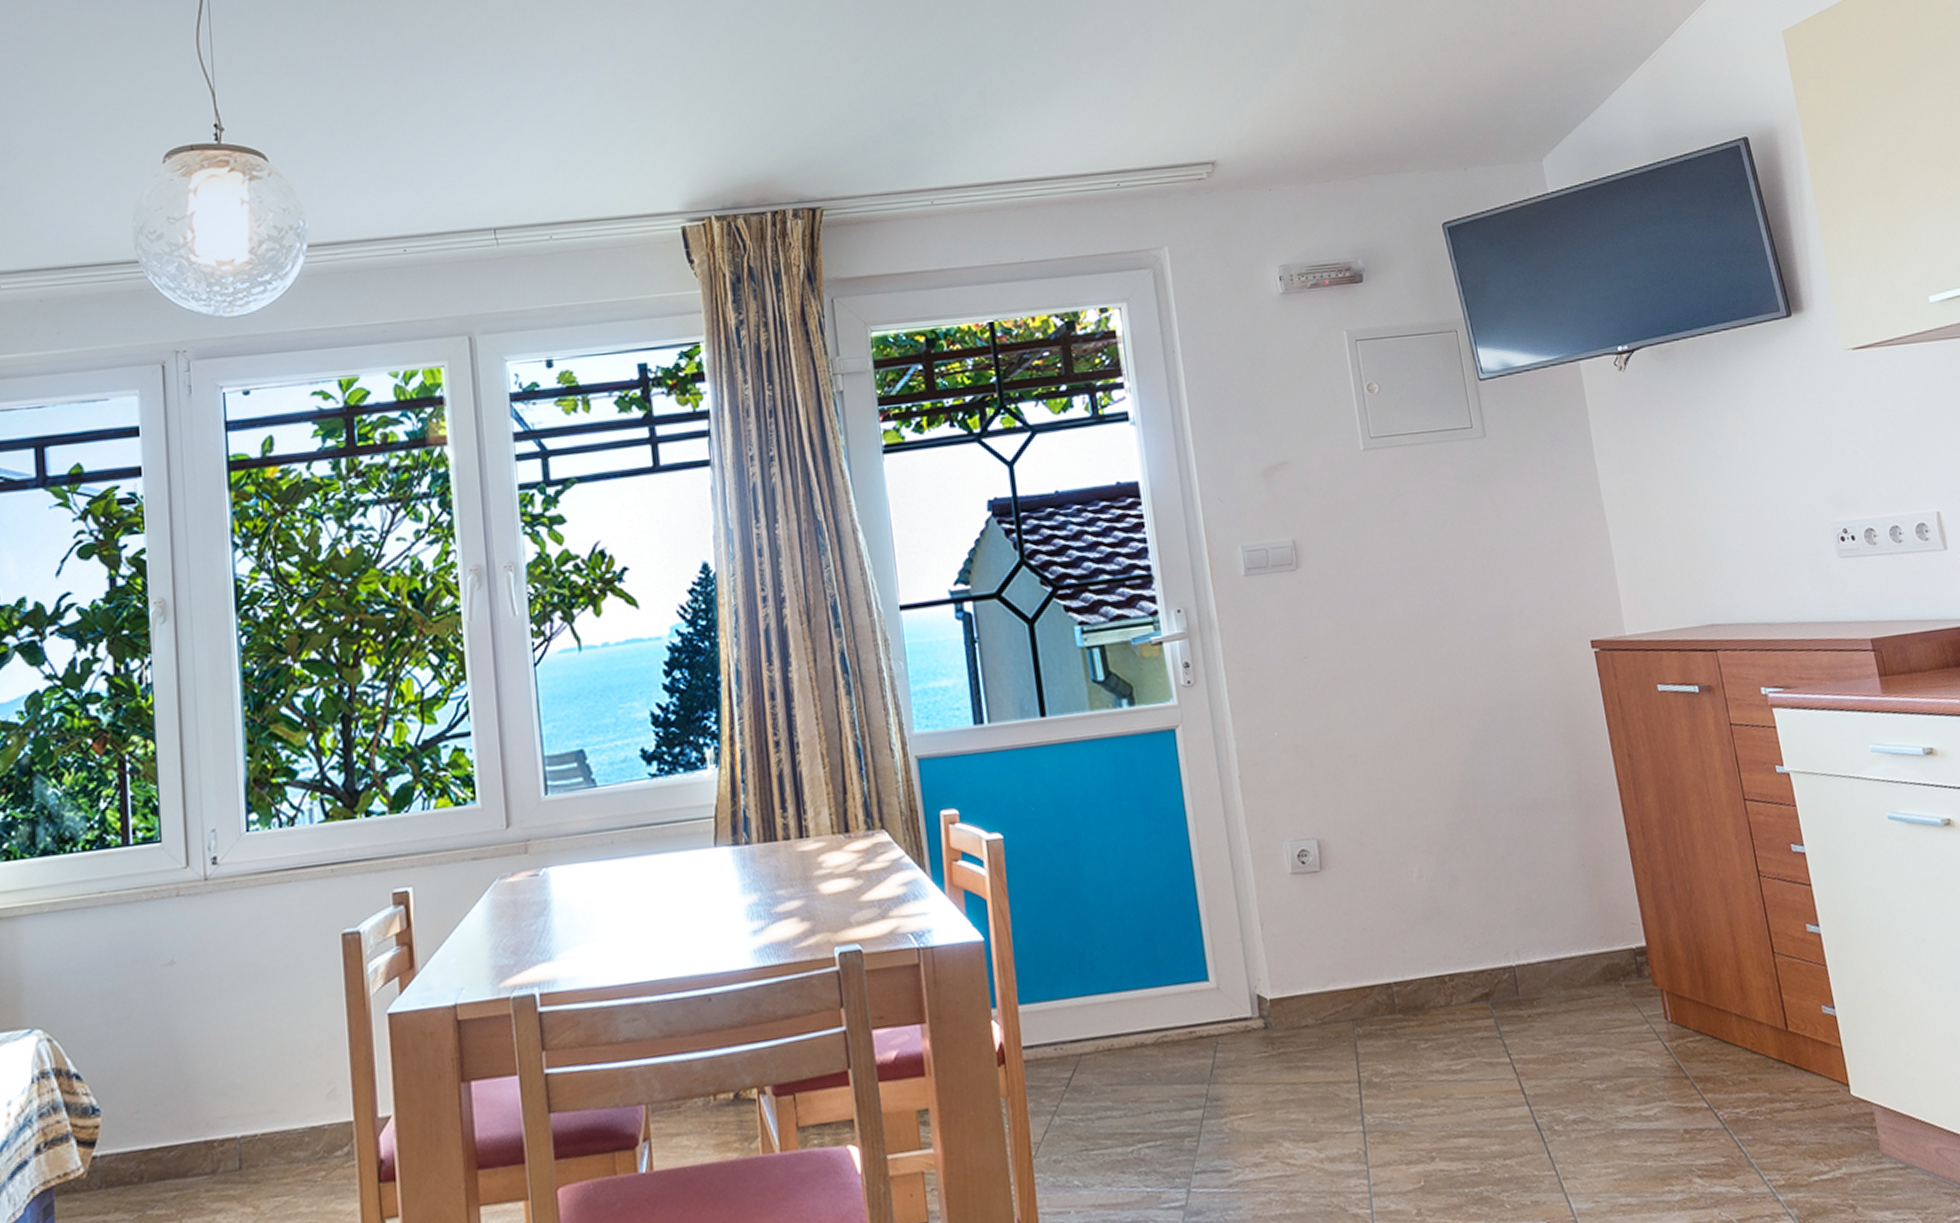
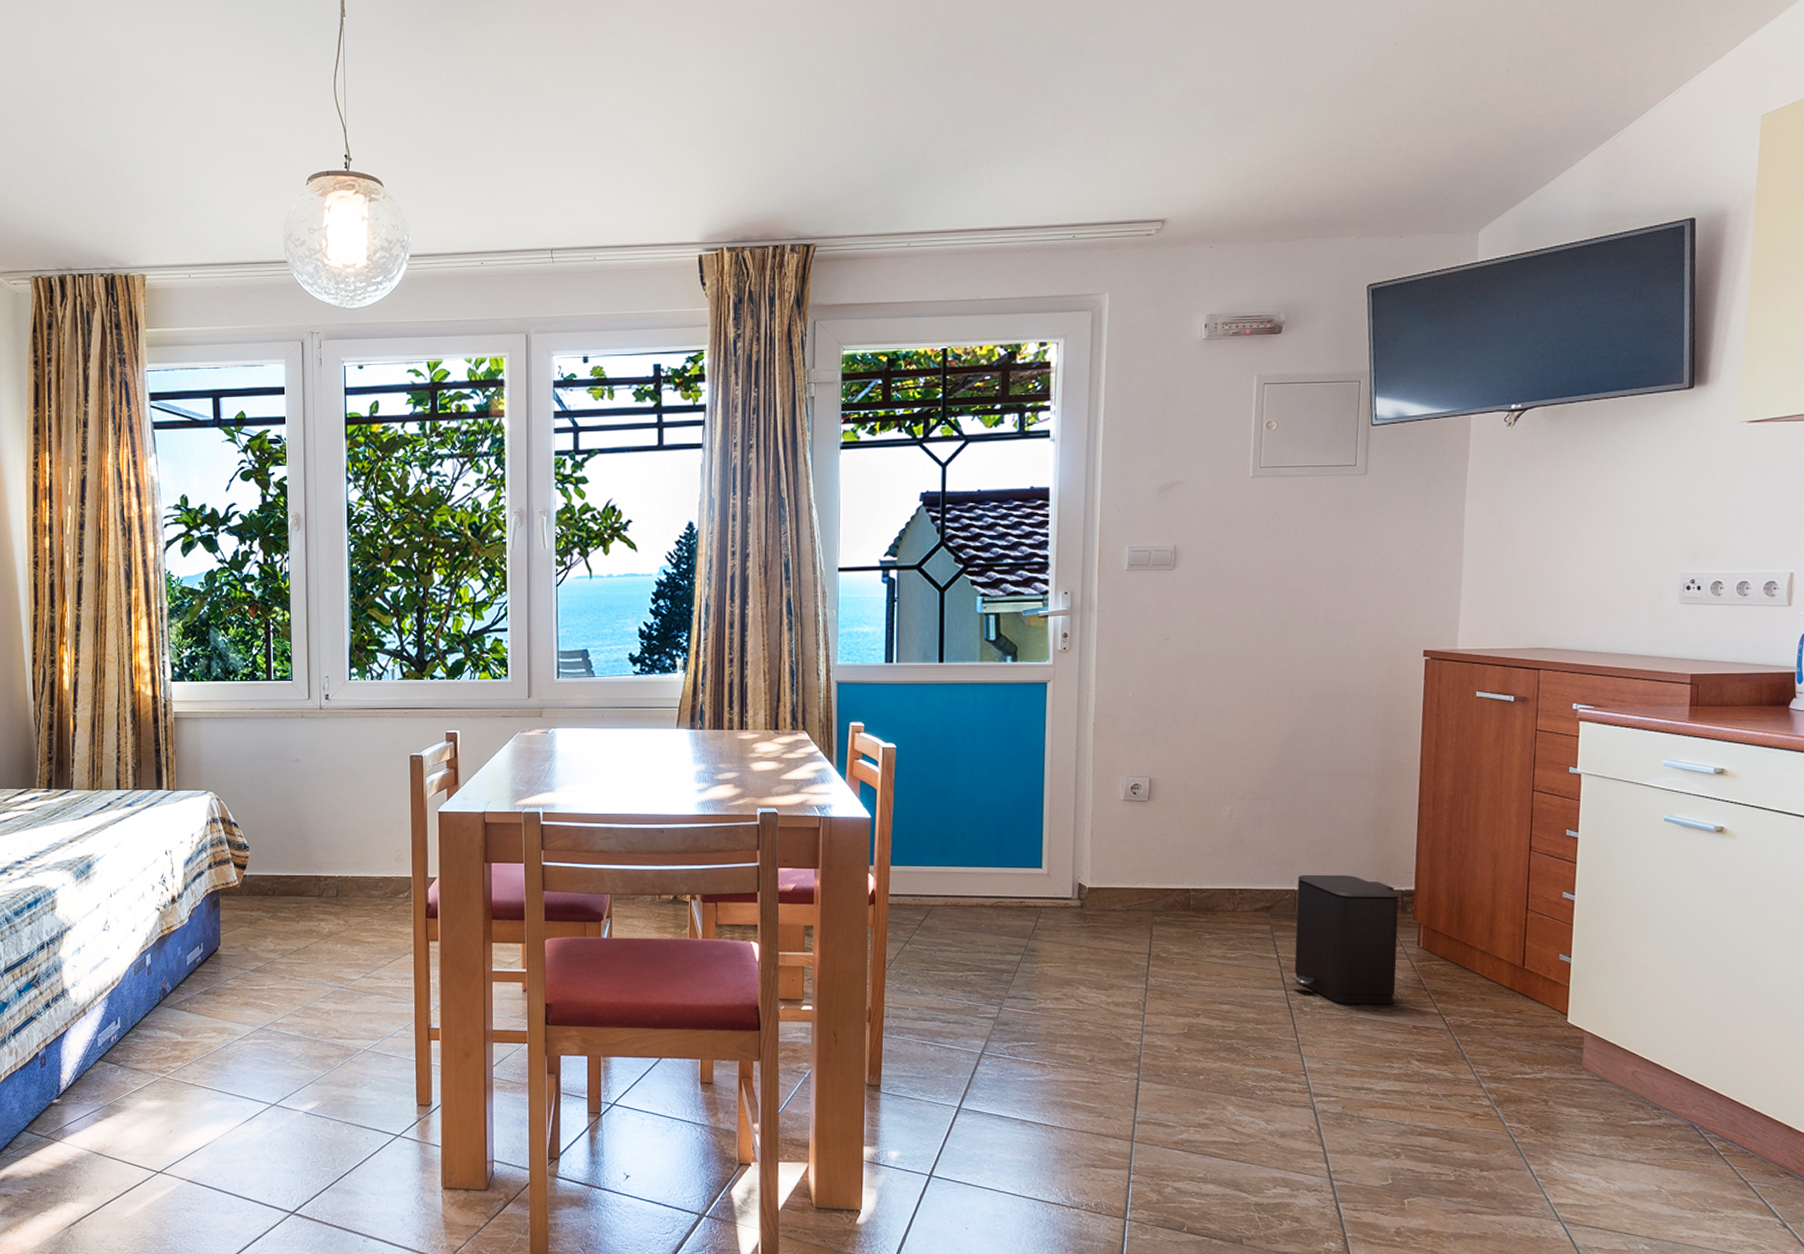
pedal bin: none [1512,937,1655,1114] -> present [1291,874,1399,1004]

